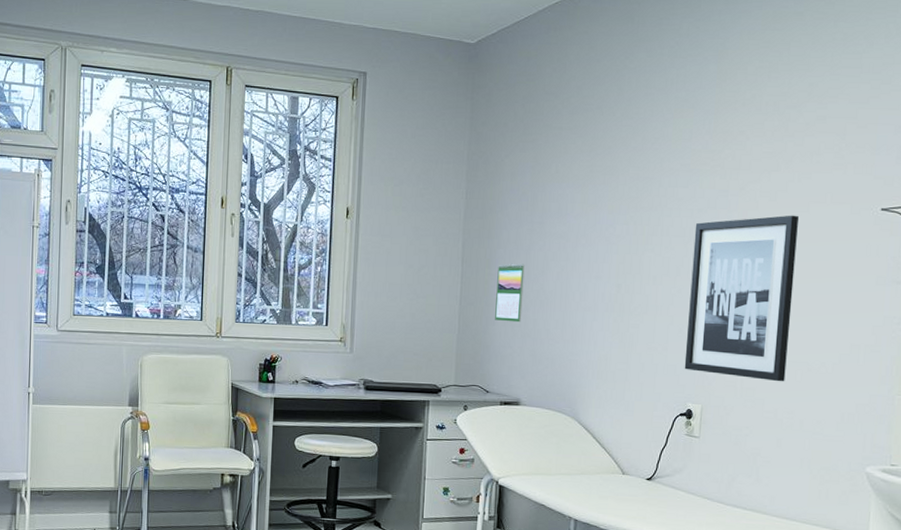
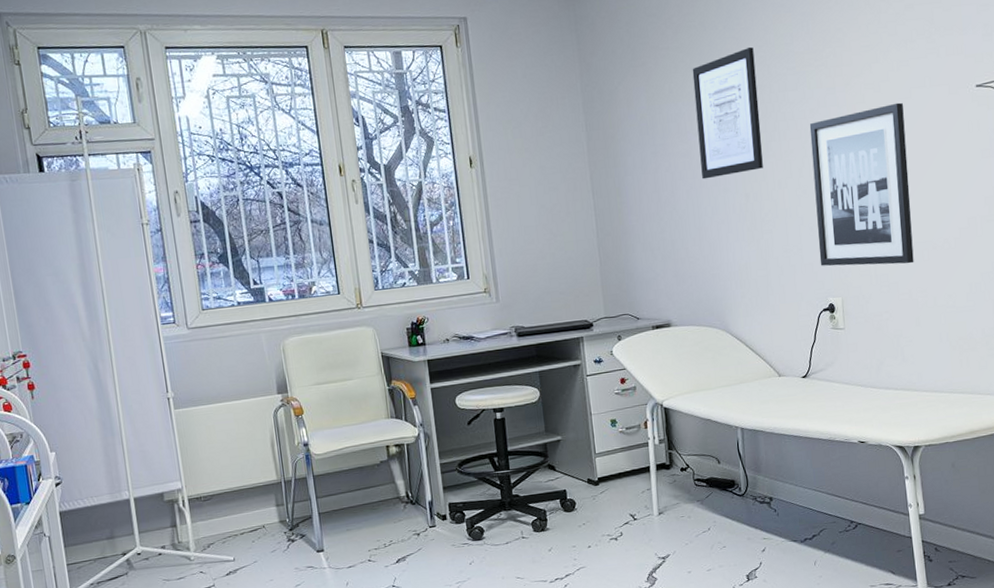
calendar: present [495,263,525,323] -> none [628,187,660,247]
wall art: none [575,137,649,264] -> present [692,46,763,180]

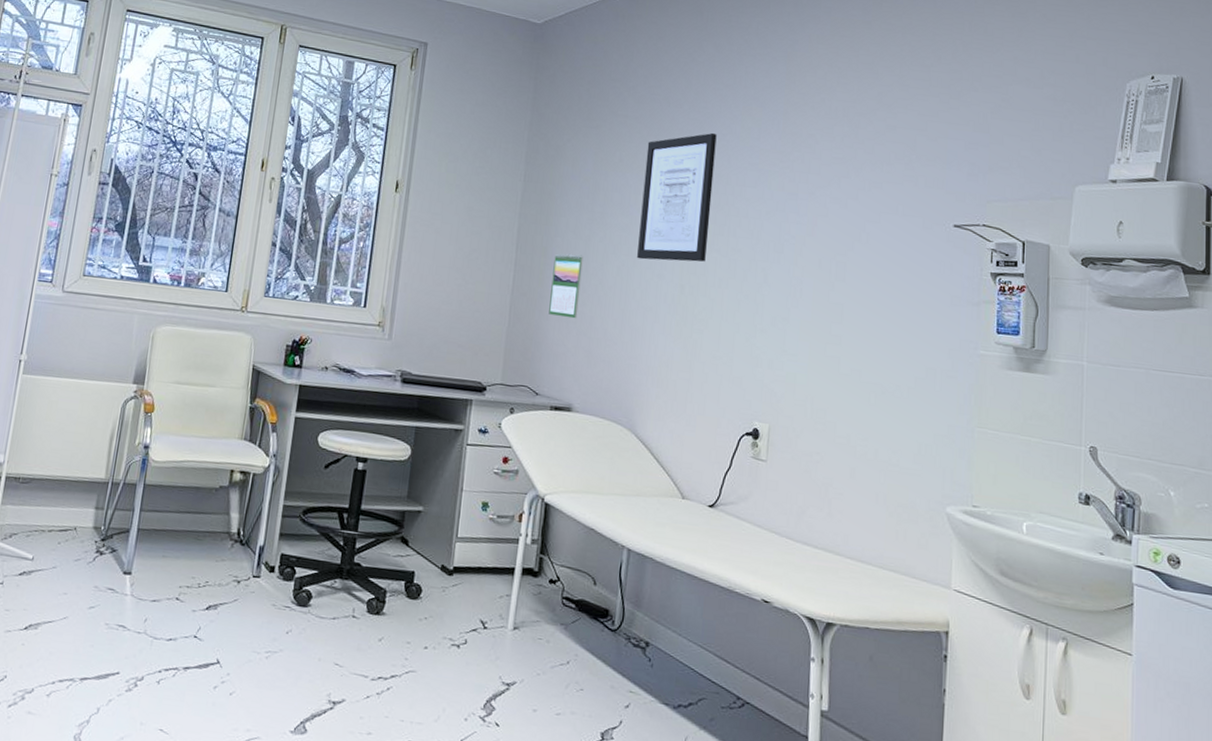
calendar: none [628,187,660,247] -> present [549,253,583,319]
wall art: present [809,102,914,266] -> none [750,224,870,405]

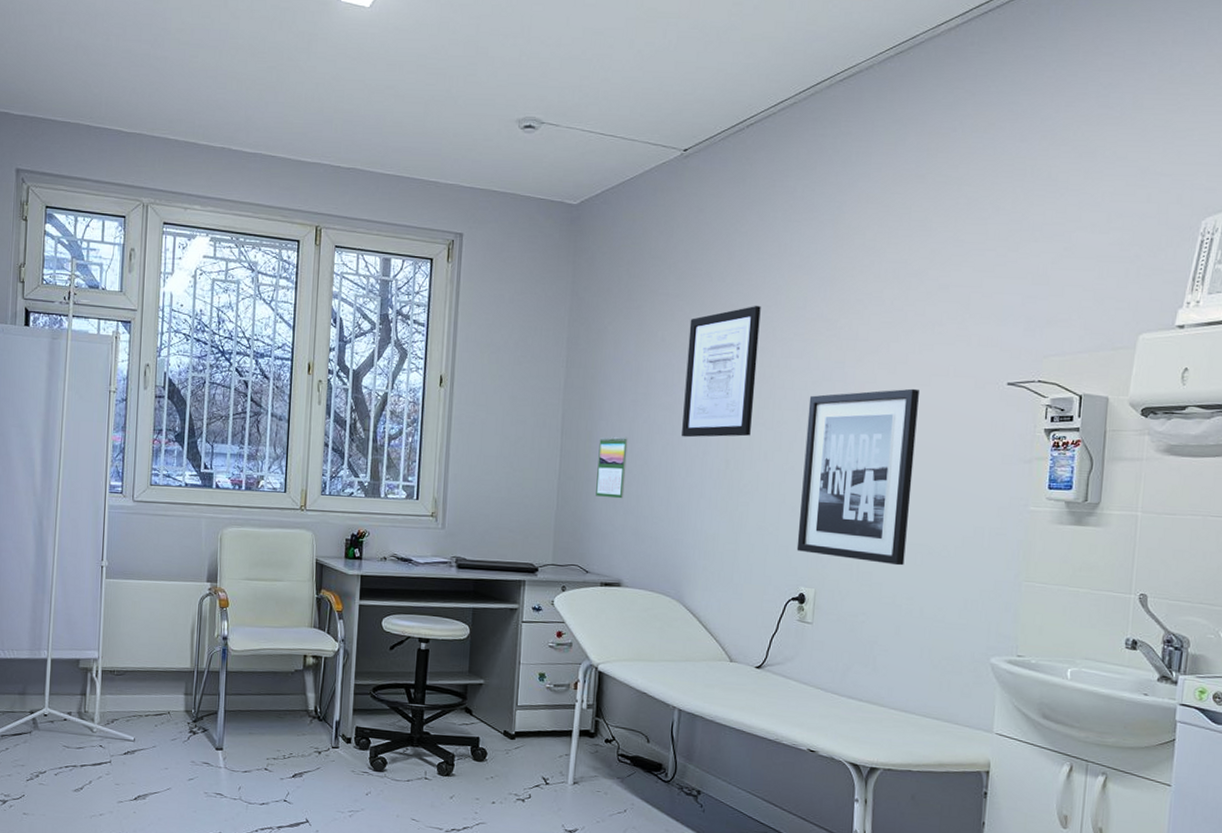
wall art: none [750,224,870,405] -> present [796,388,919,566]

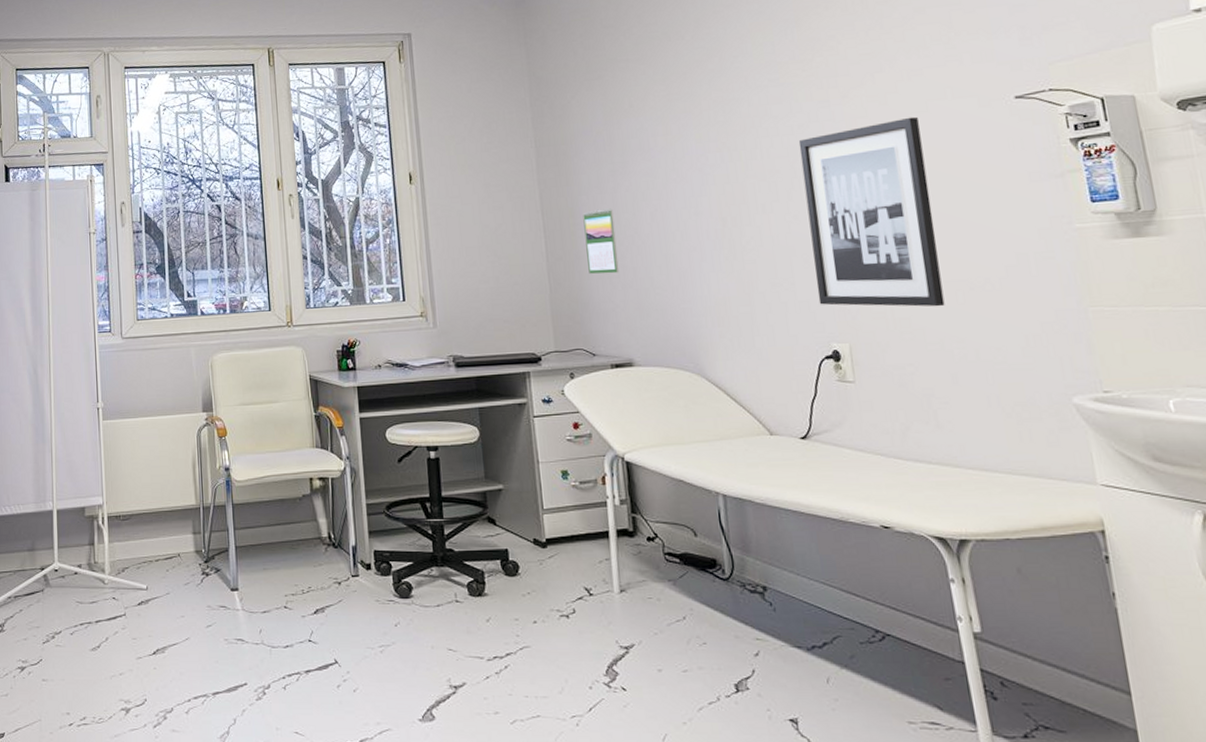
wall art: present [682,305,761,438] -> none [655,57,743,201]

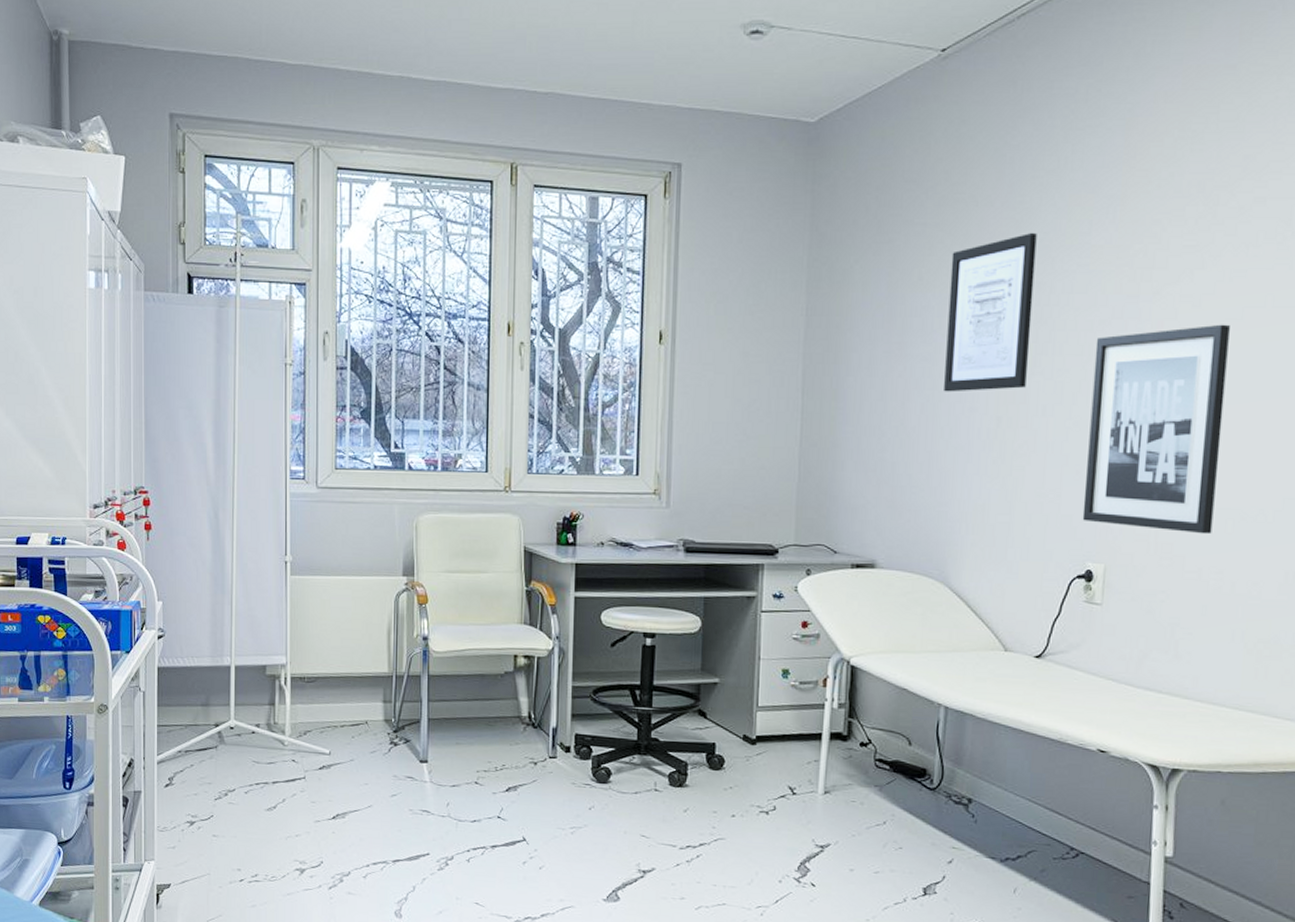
calendar: present [583,208,620,274] -> none [844,394,881,467]
wall art: none [655,57,743,201] -> present [944,232,1037,392]

